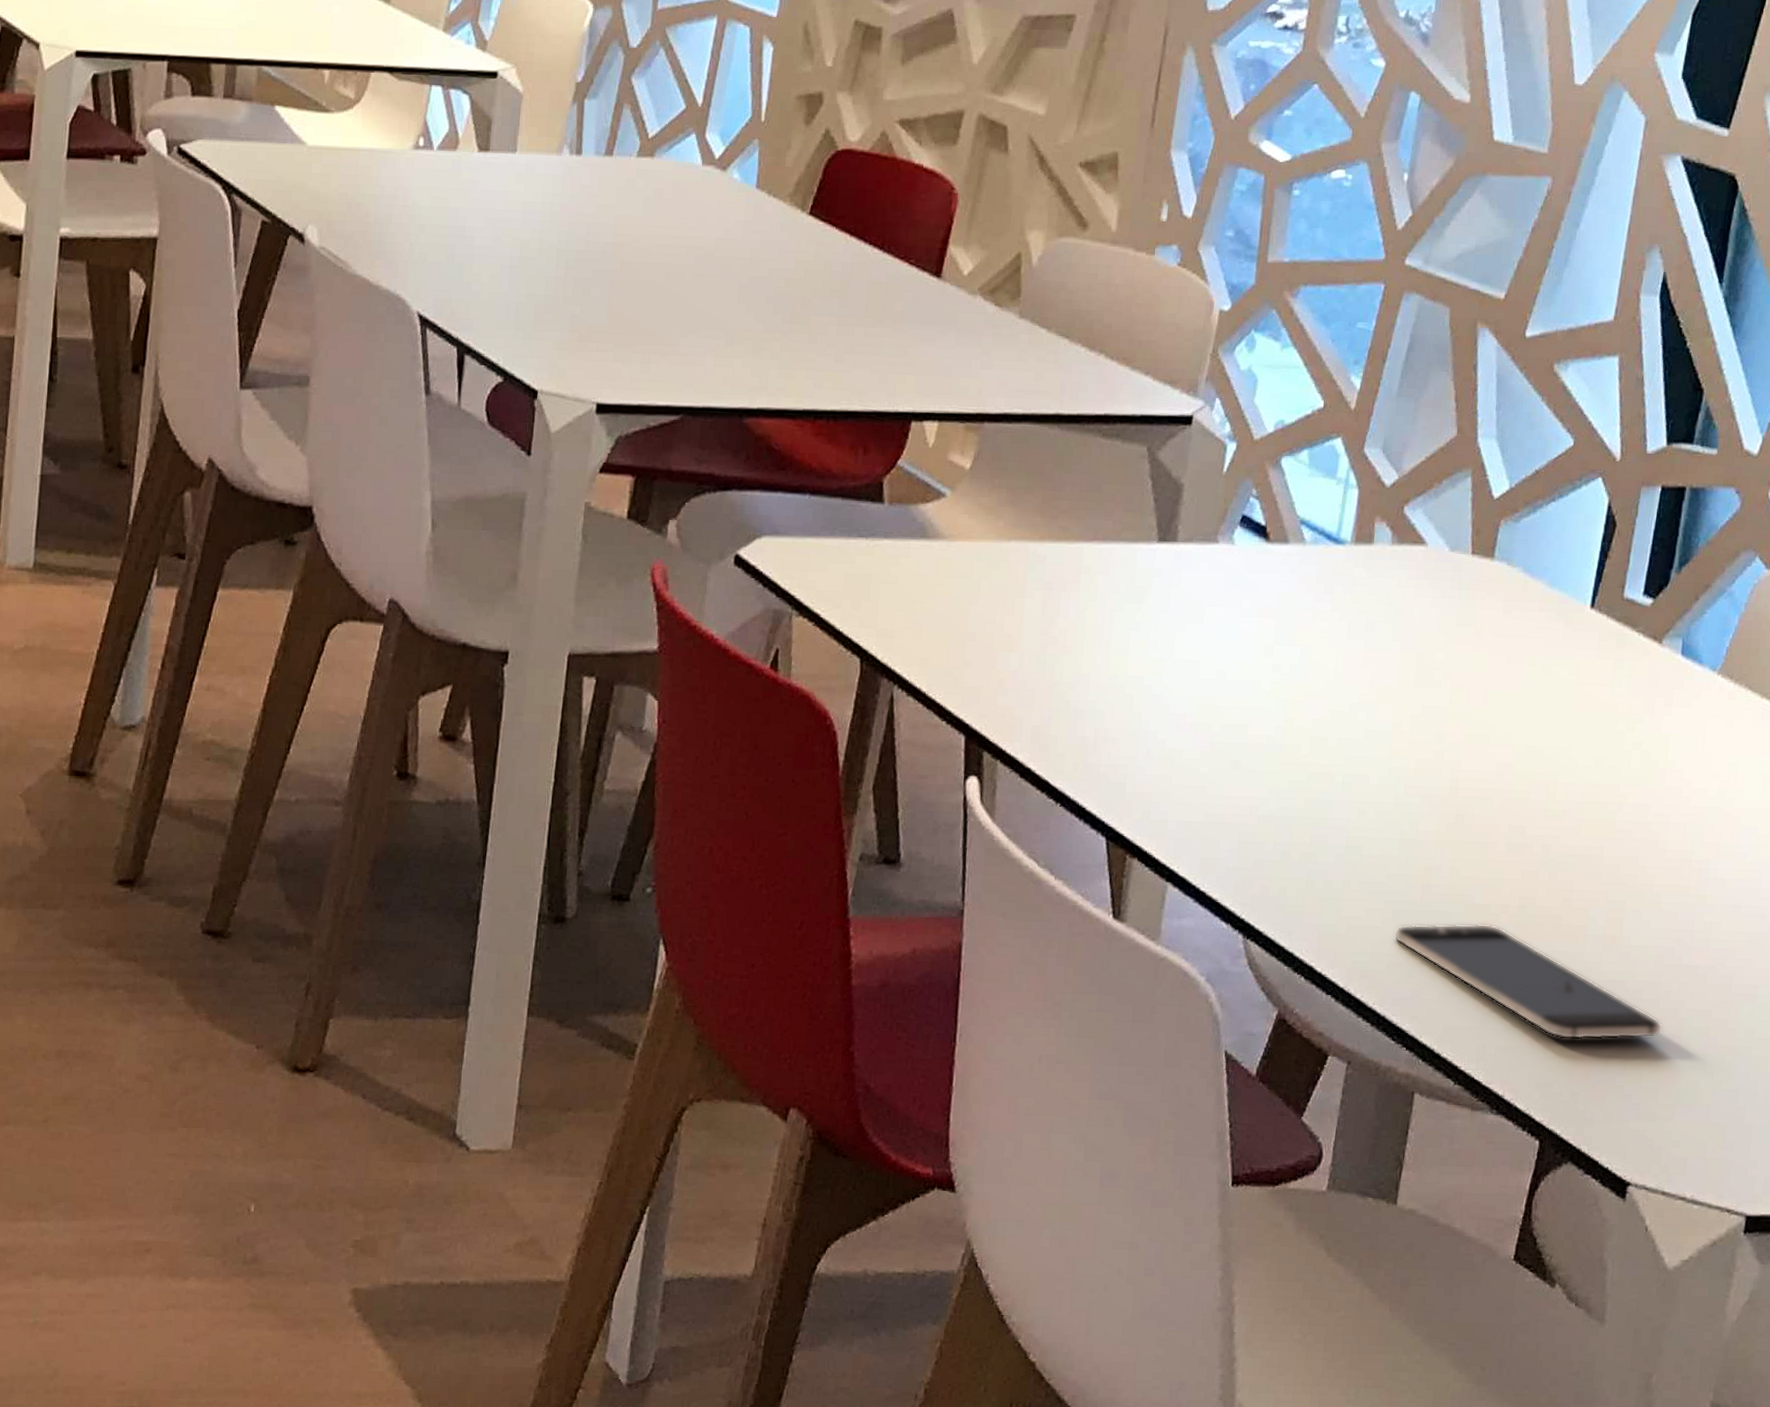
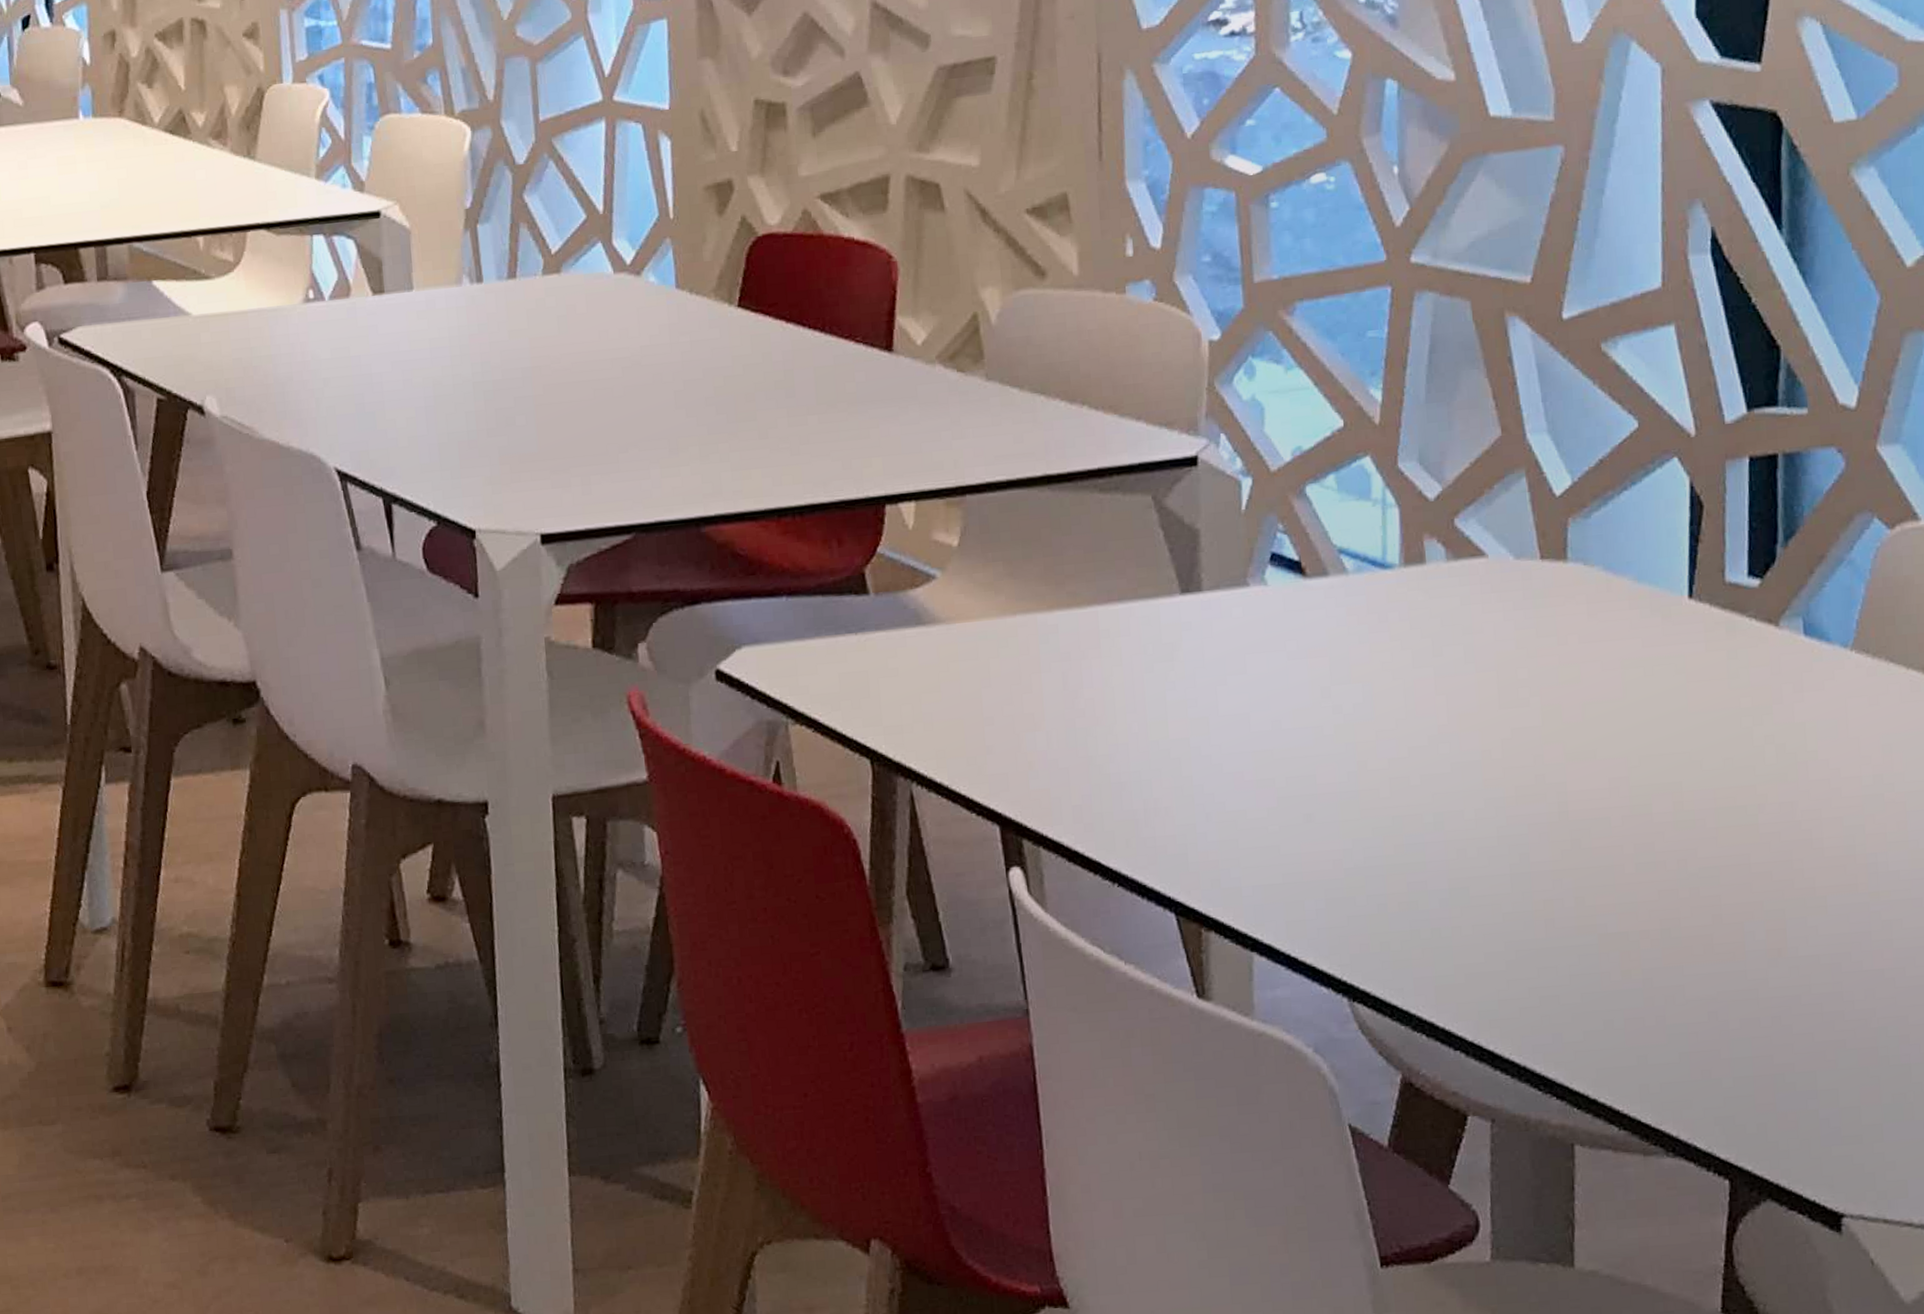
smartphone: present [1393,923,1663,1040] -> none [1520,953,1853,1067]

